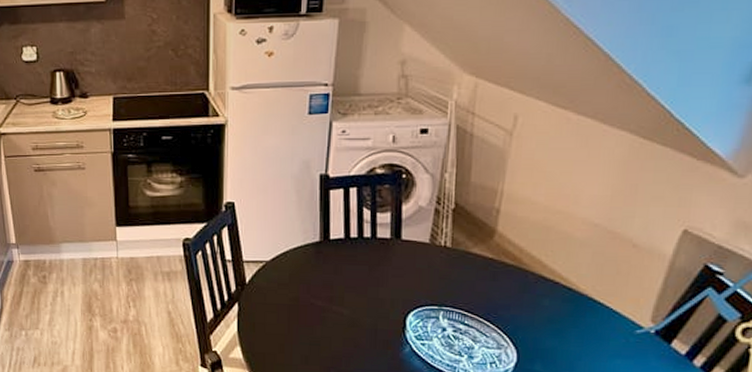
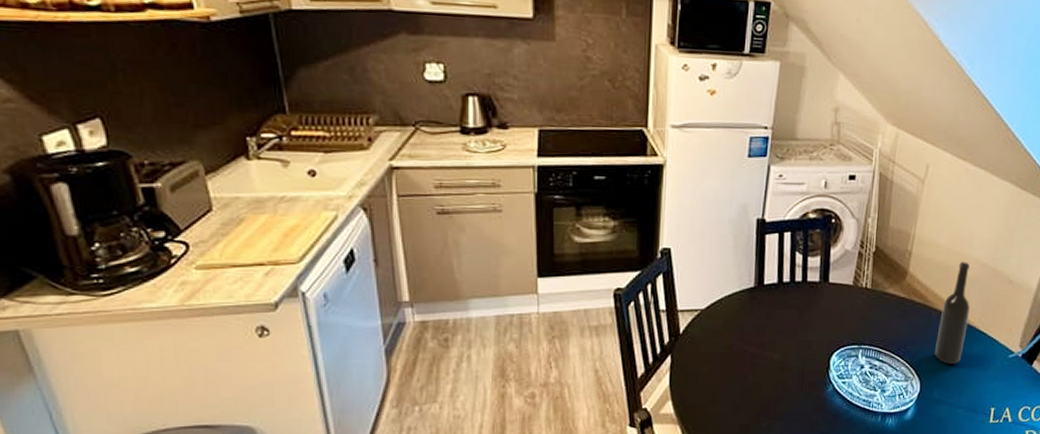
bottle: none [535,221,579,335] -> present [935,262,970,364]

